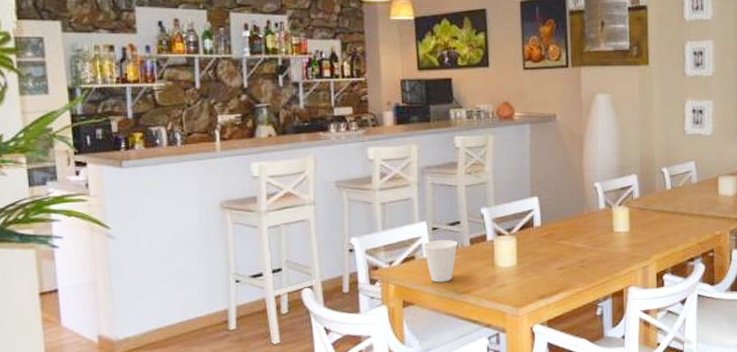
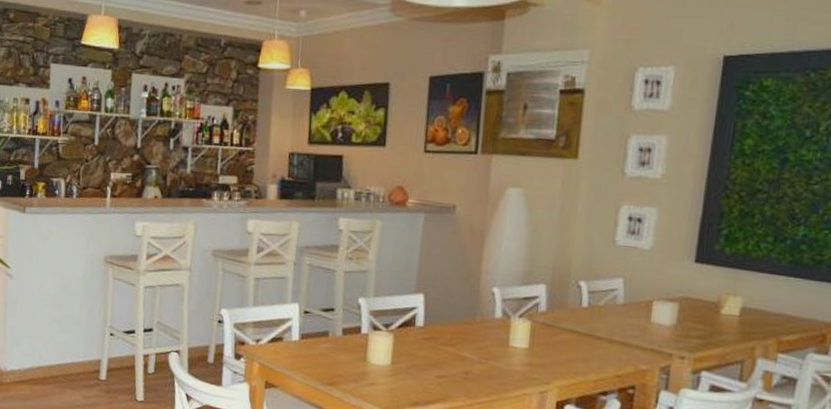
cup: present [422,240,459,283] -> none [292,324,330,370]

